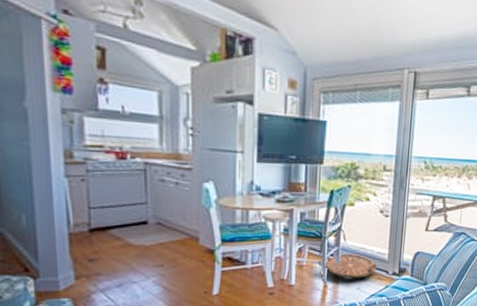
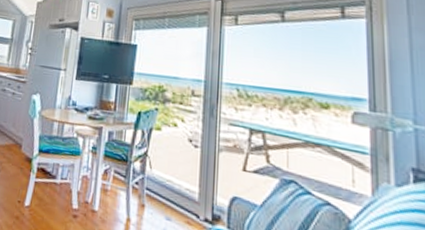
woven basket: present [318,253,378,280] -> none [122,183,187,218]

